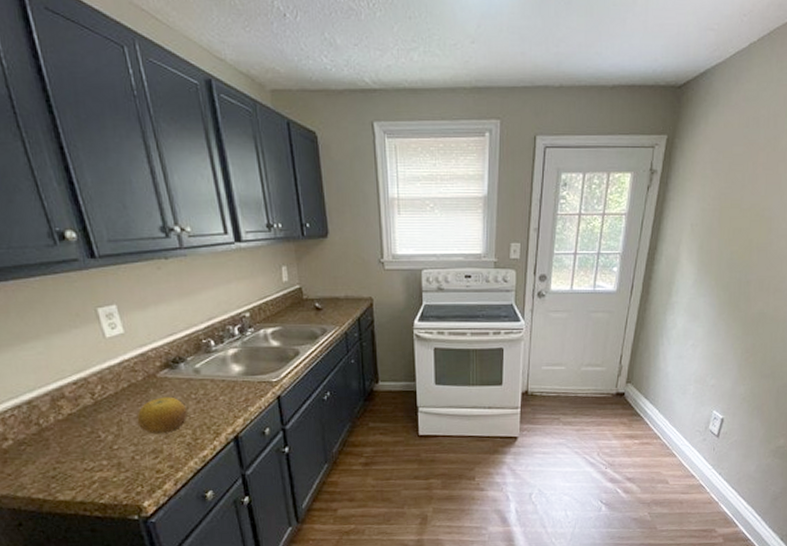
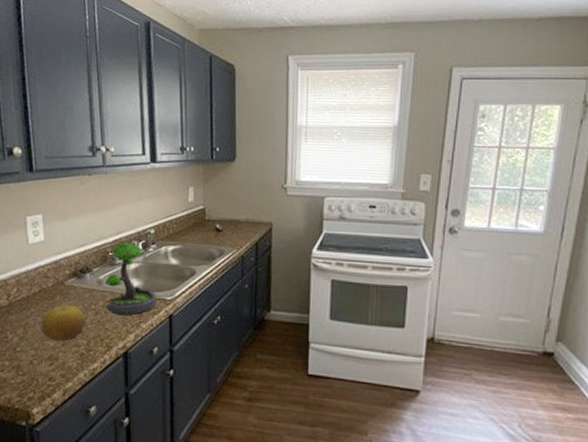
plant: none [202,327,262,402] -> present [104,242,157,316]

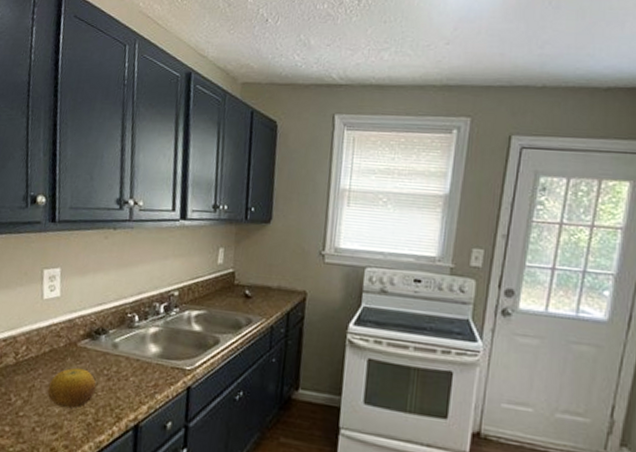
plant: present [104,242,157,316] -> none [119,303,175,385]

